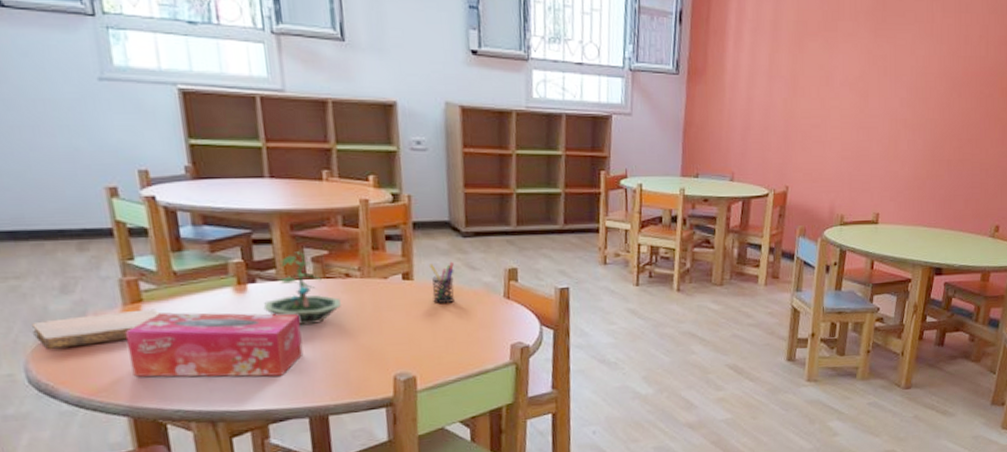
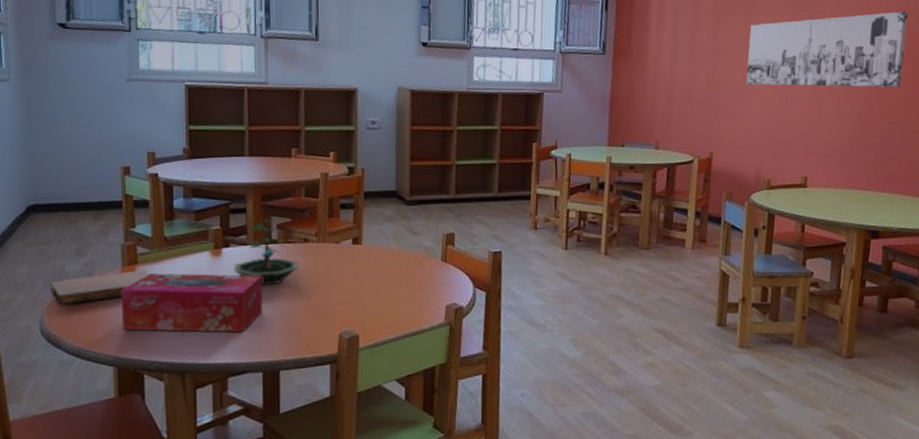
pen holder: present [429,261,454,303] -> none [377,227,398,266]
wall art: none [824,43,986,123] -> present [746,11,909,88]

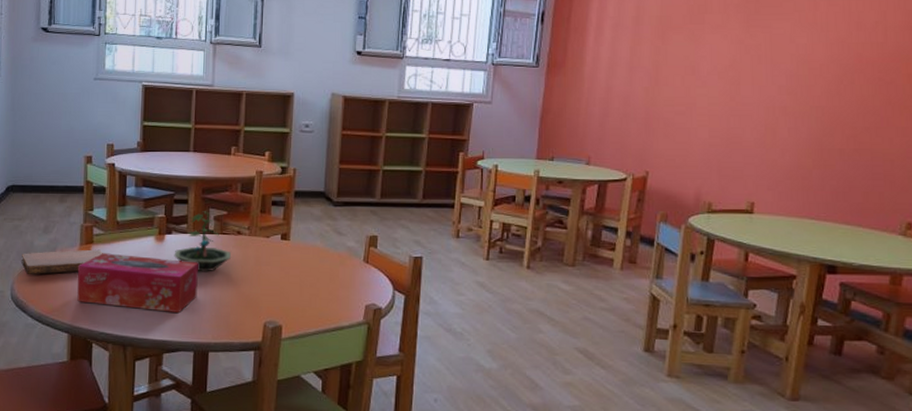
wall art: present [746,11,909,88] -> none [689,29,885,111]

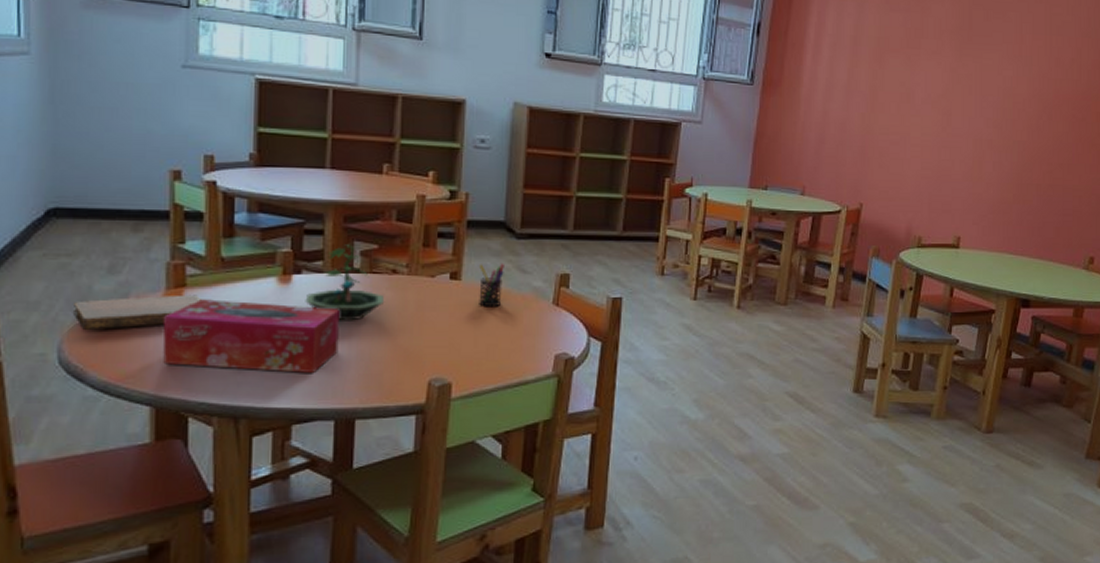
pen holder: none [304,226,324,262] -> present [479,263,504,306]

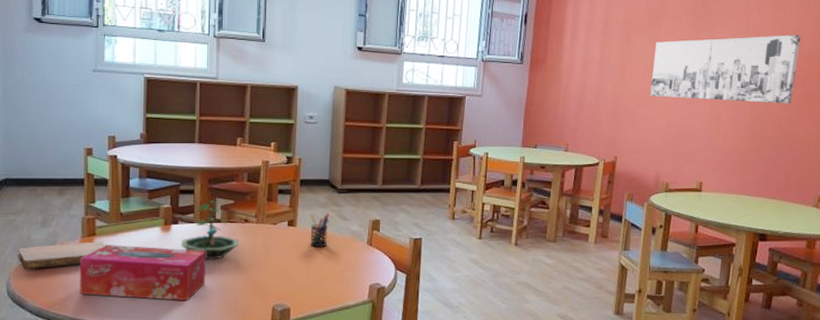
wall art: none [904,65,1079,147] -> present [650,35,801,104]

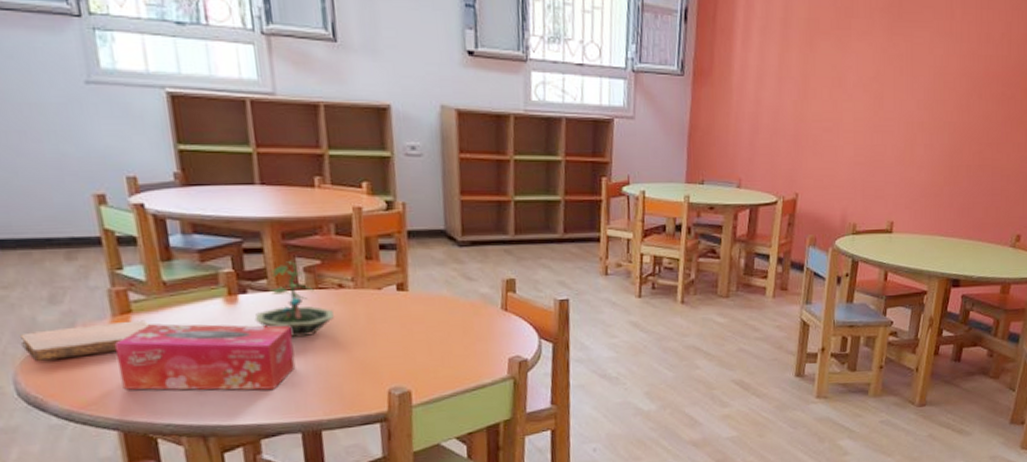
pen holder: present [310,212,329,247] -> none [425,271,450,315]
wall art: present [650,35,801,104] -> none [836,41,1009,127]

